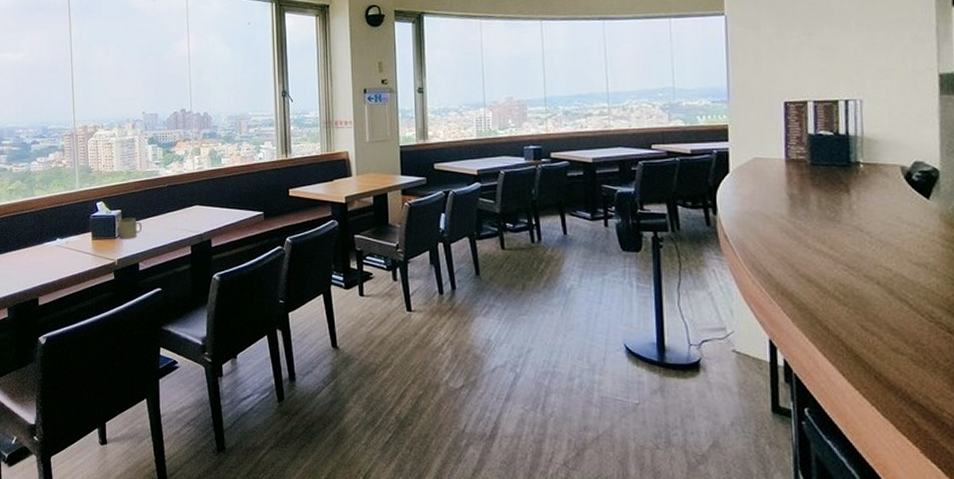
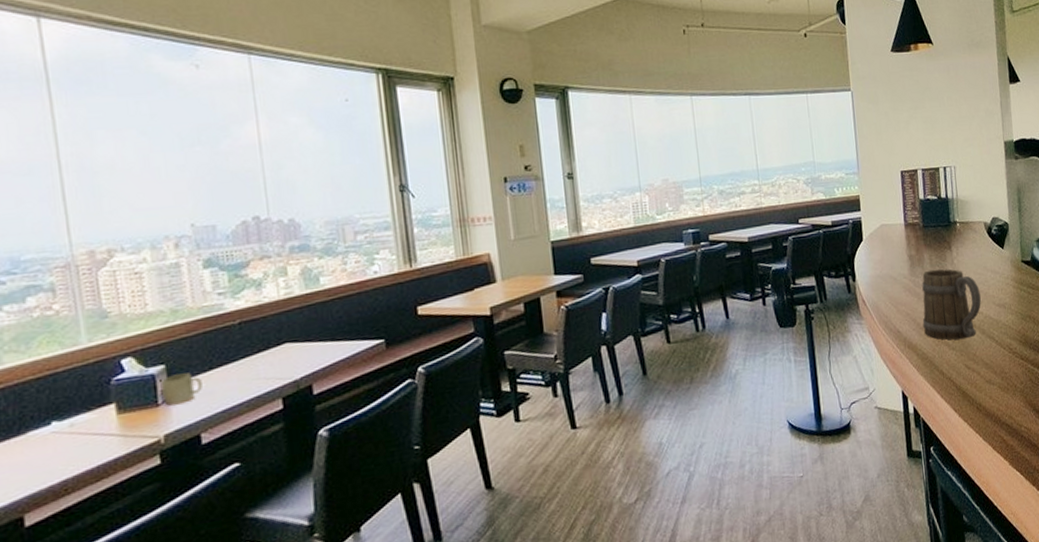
beer mug: none [803,213,890,295] -> present [922,268,981,340]

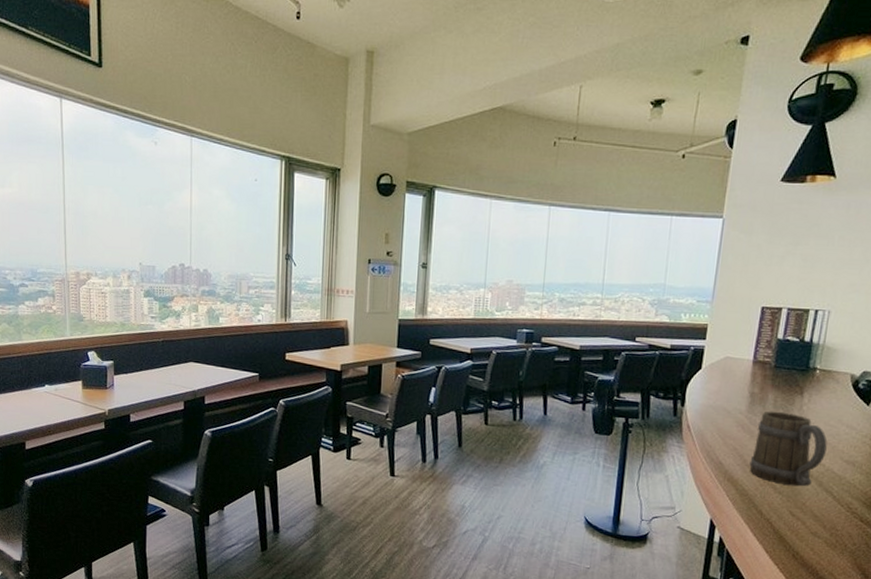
mug: present [160,373,202,406] -> none [109,369,135,391]

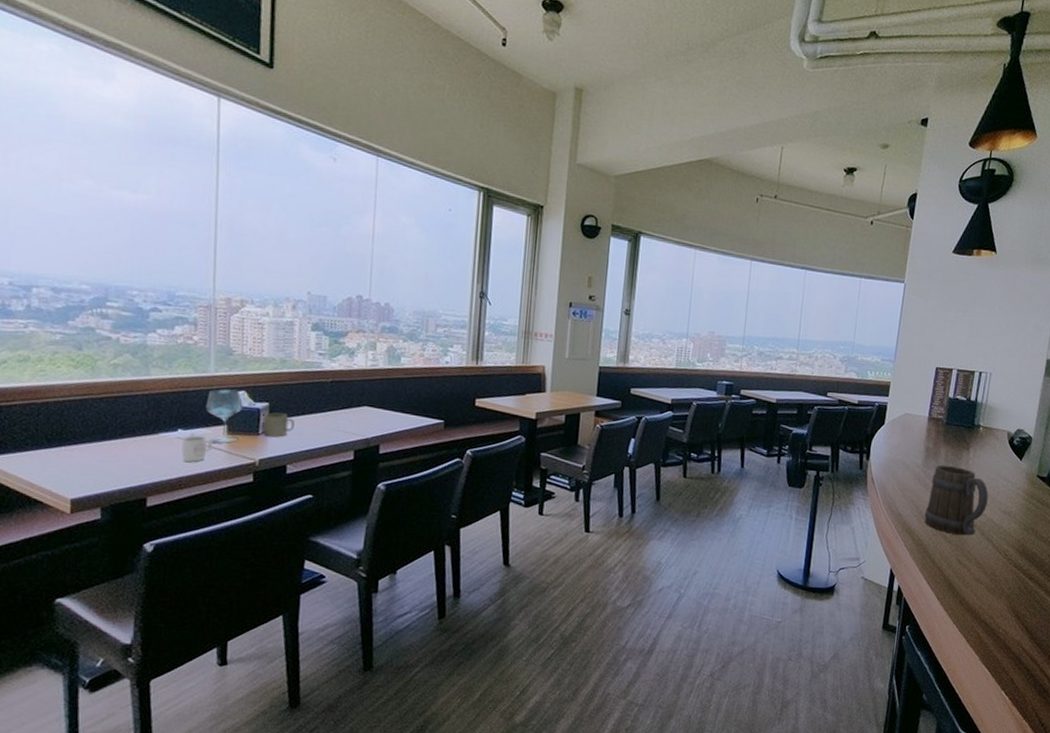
mug: none [49,390,71,413] -> present [181,435,212,463]
wine glass: none [65,350,93,397] -> present [205,388,243,444]
mug: none [109,369,135,391] -> present [262,412,295,438]

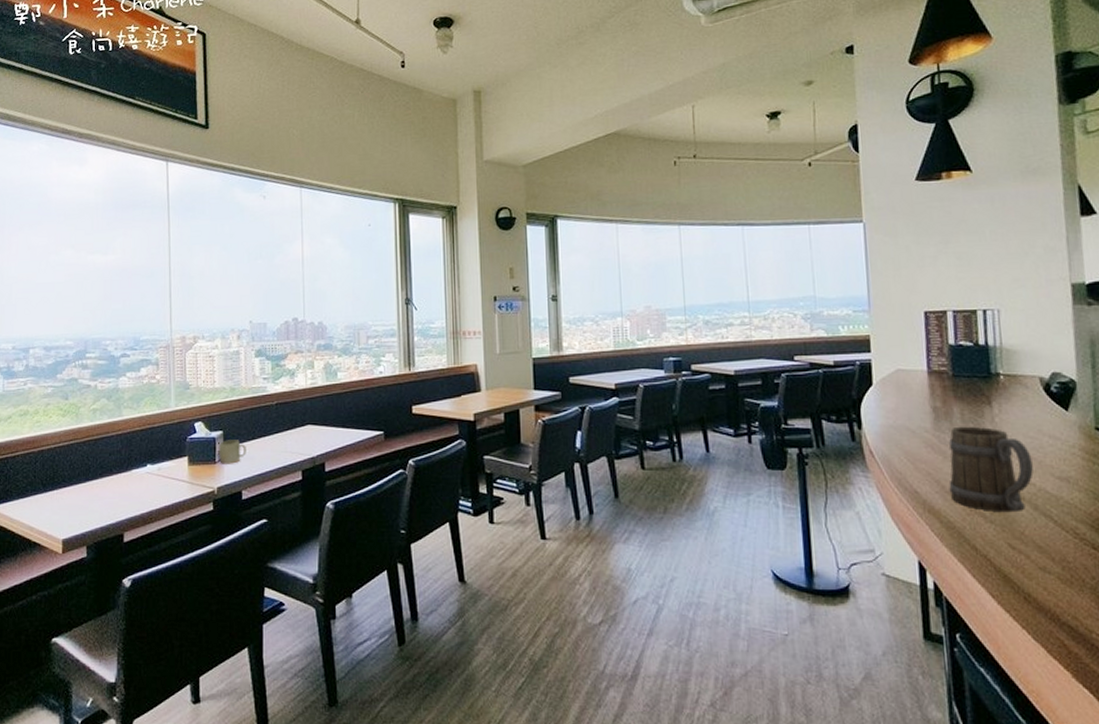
mug: present [181,435,212,463] -> none [151,469,176,496]
wine glass: present [205,388,243,444] -> none [169,422,200,476]

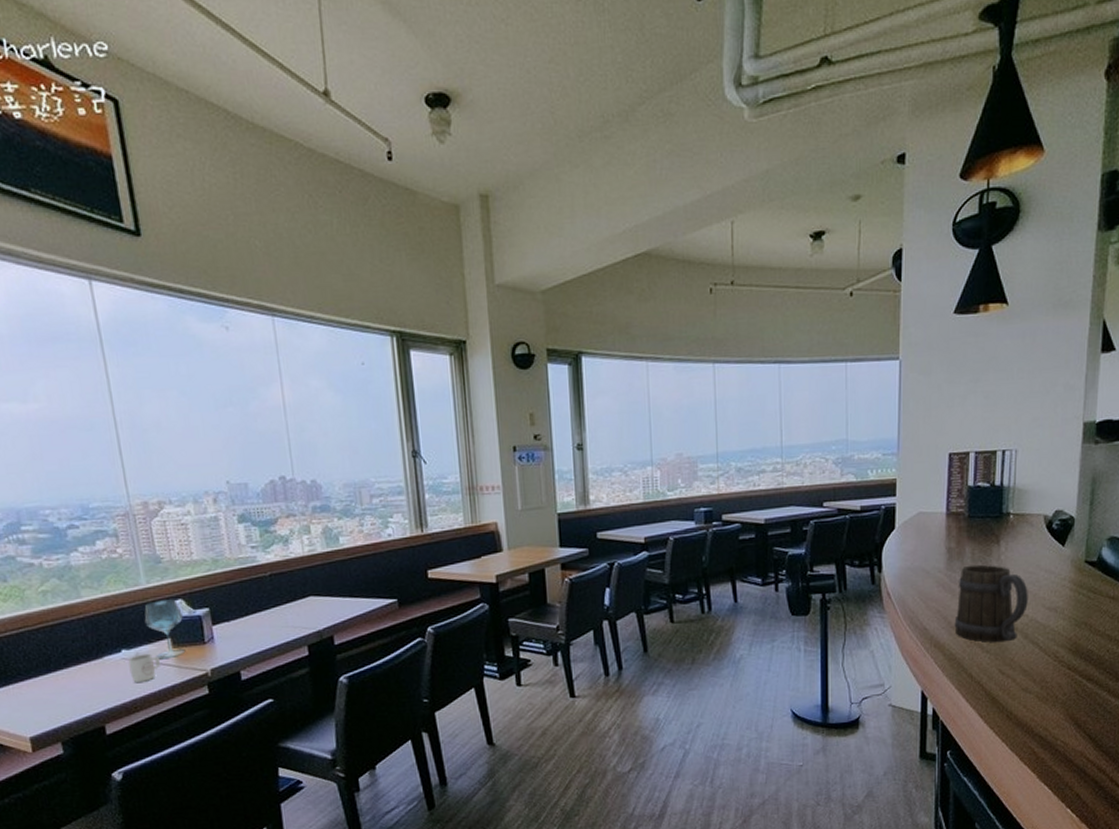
mug: none [151,469,176,496] -> present [128,653,160,684]
wine glass: none [169,422,200,476] -> present [144,599,186,660]
mug: present [218,440,246,464] -> none [206,616,241,644]

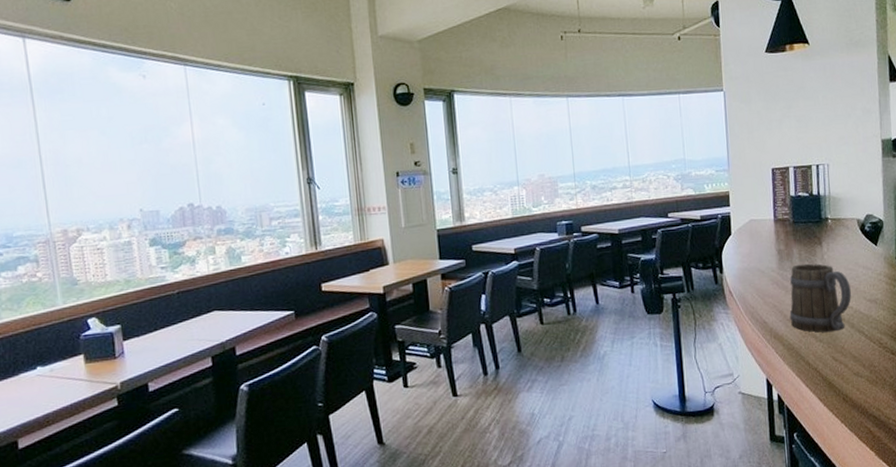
mug: present [128,653,160,684] -> none [43,369,73,398]
wine glass: present [144,599,186,660] -> none [59,318,98,375]

